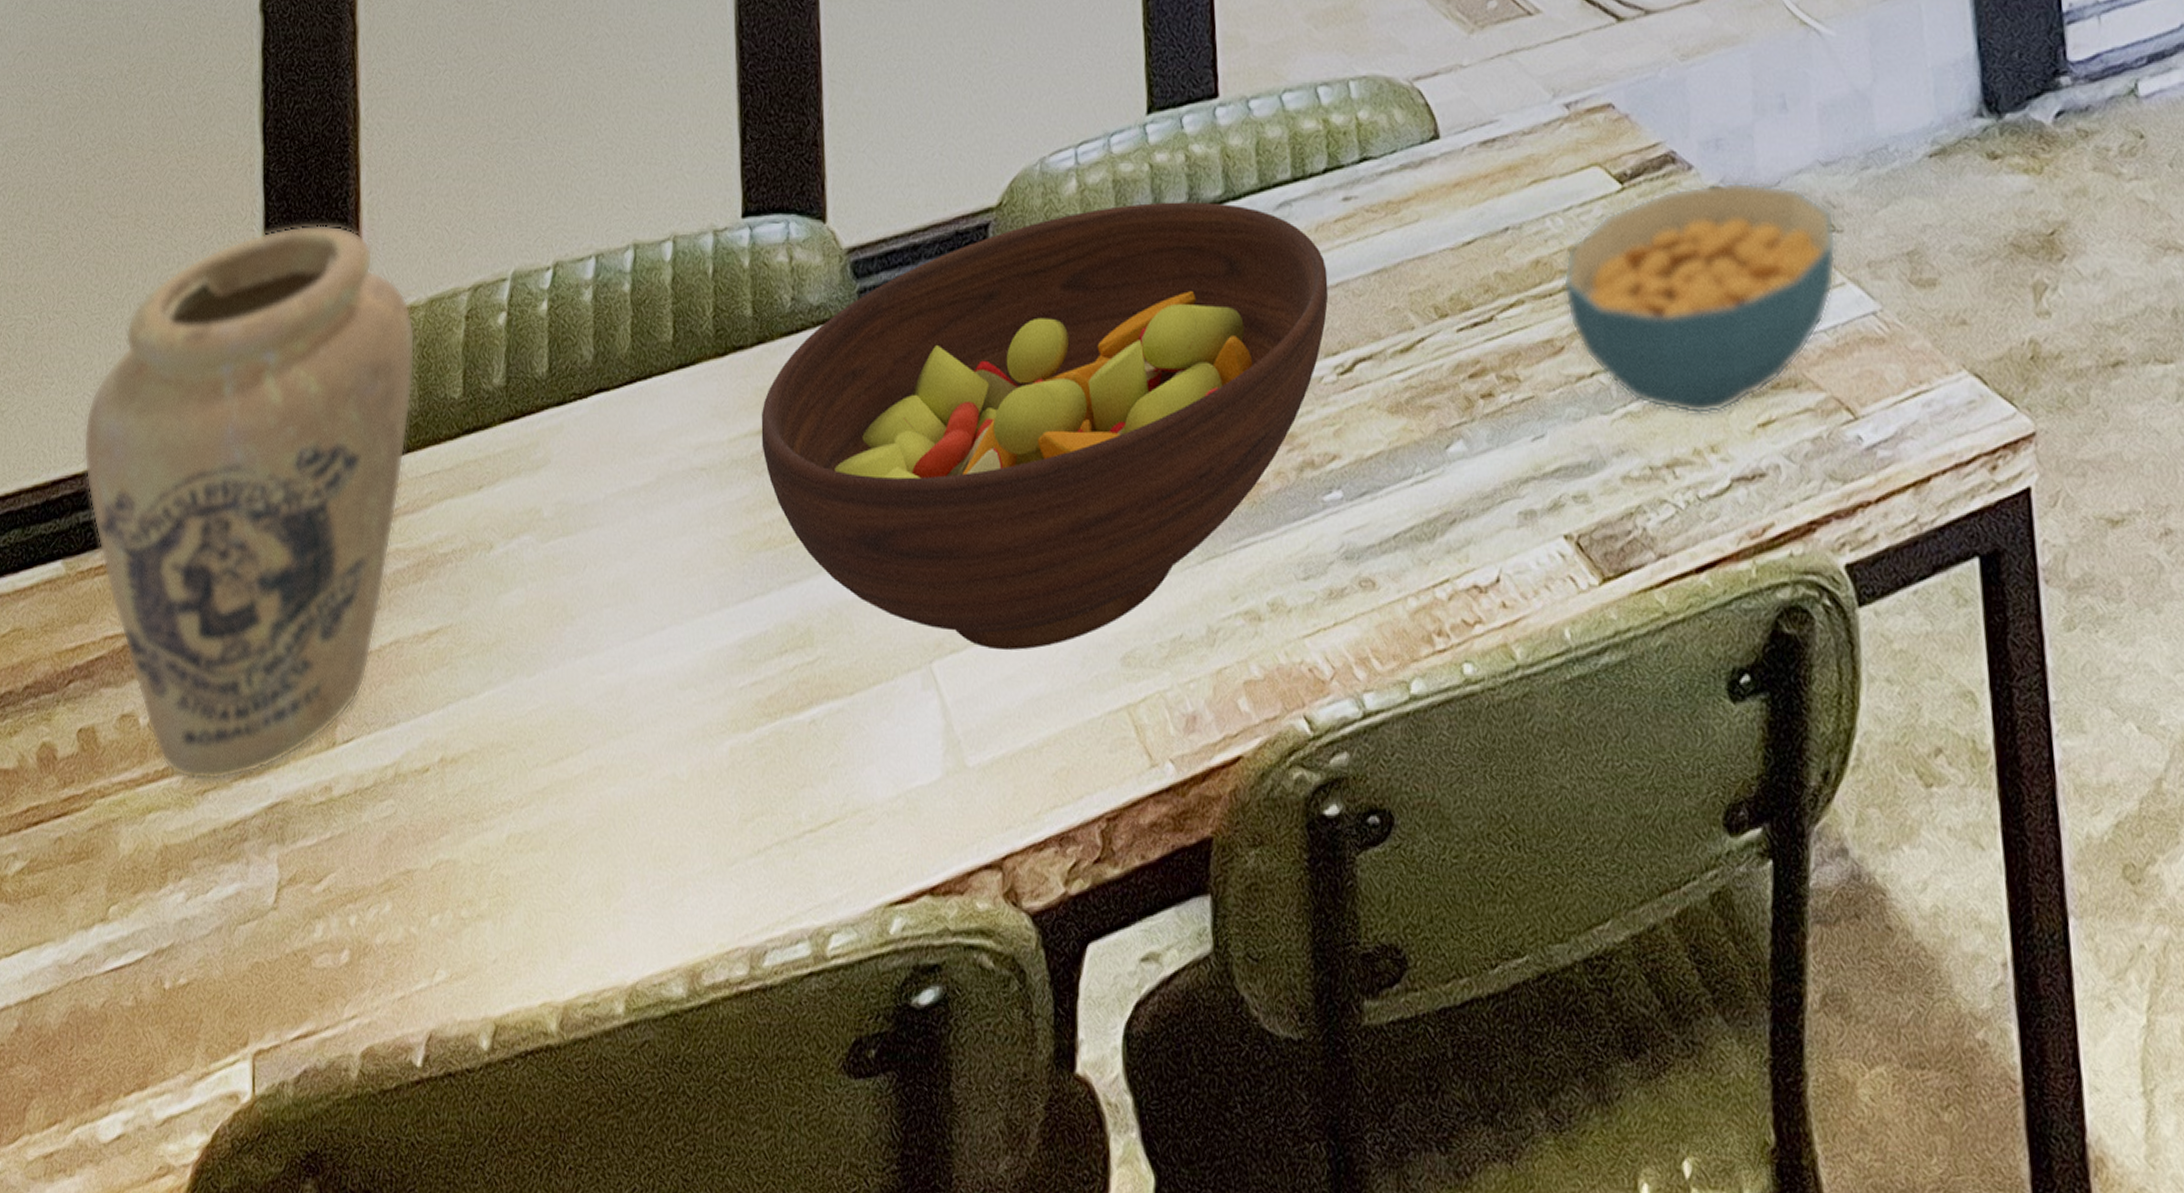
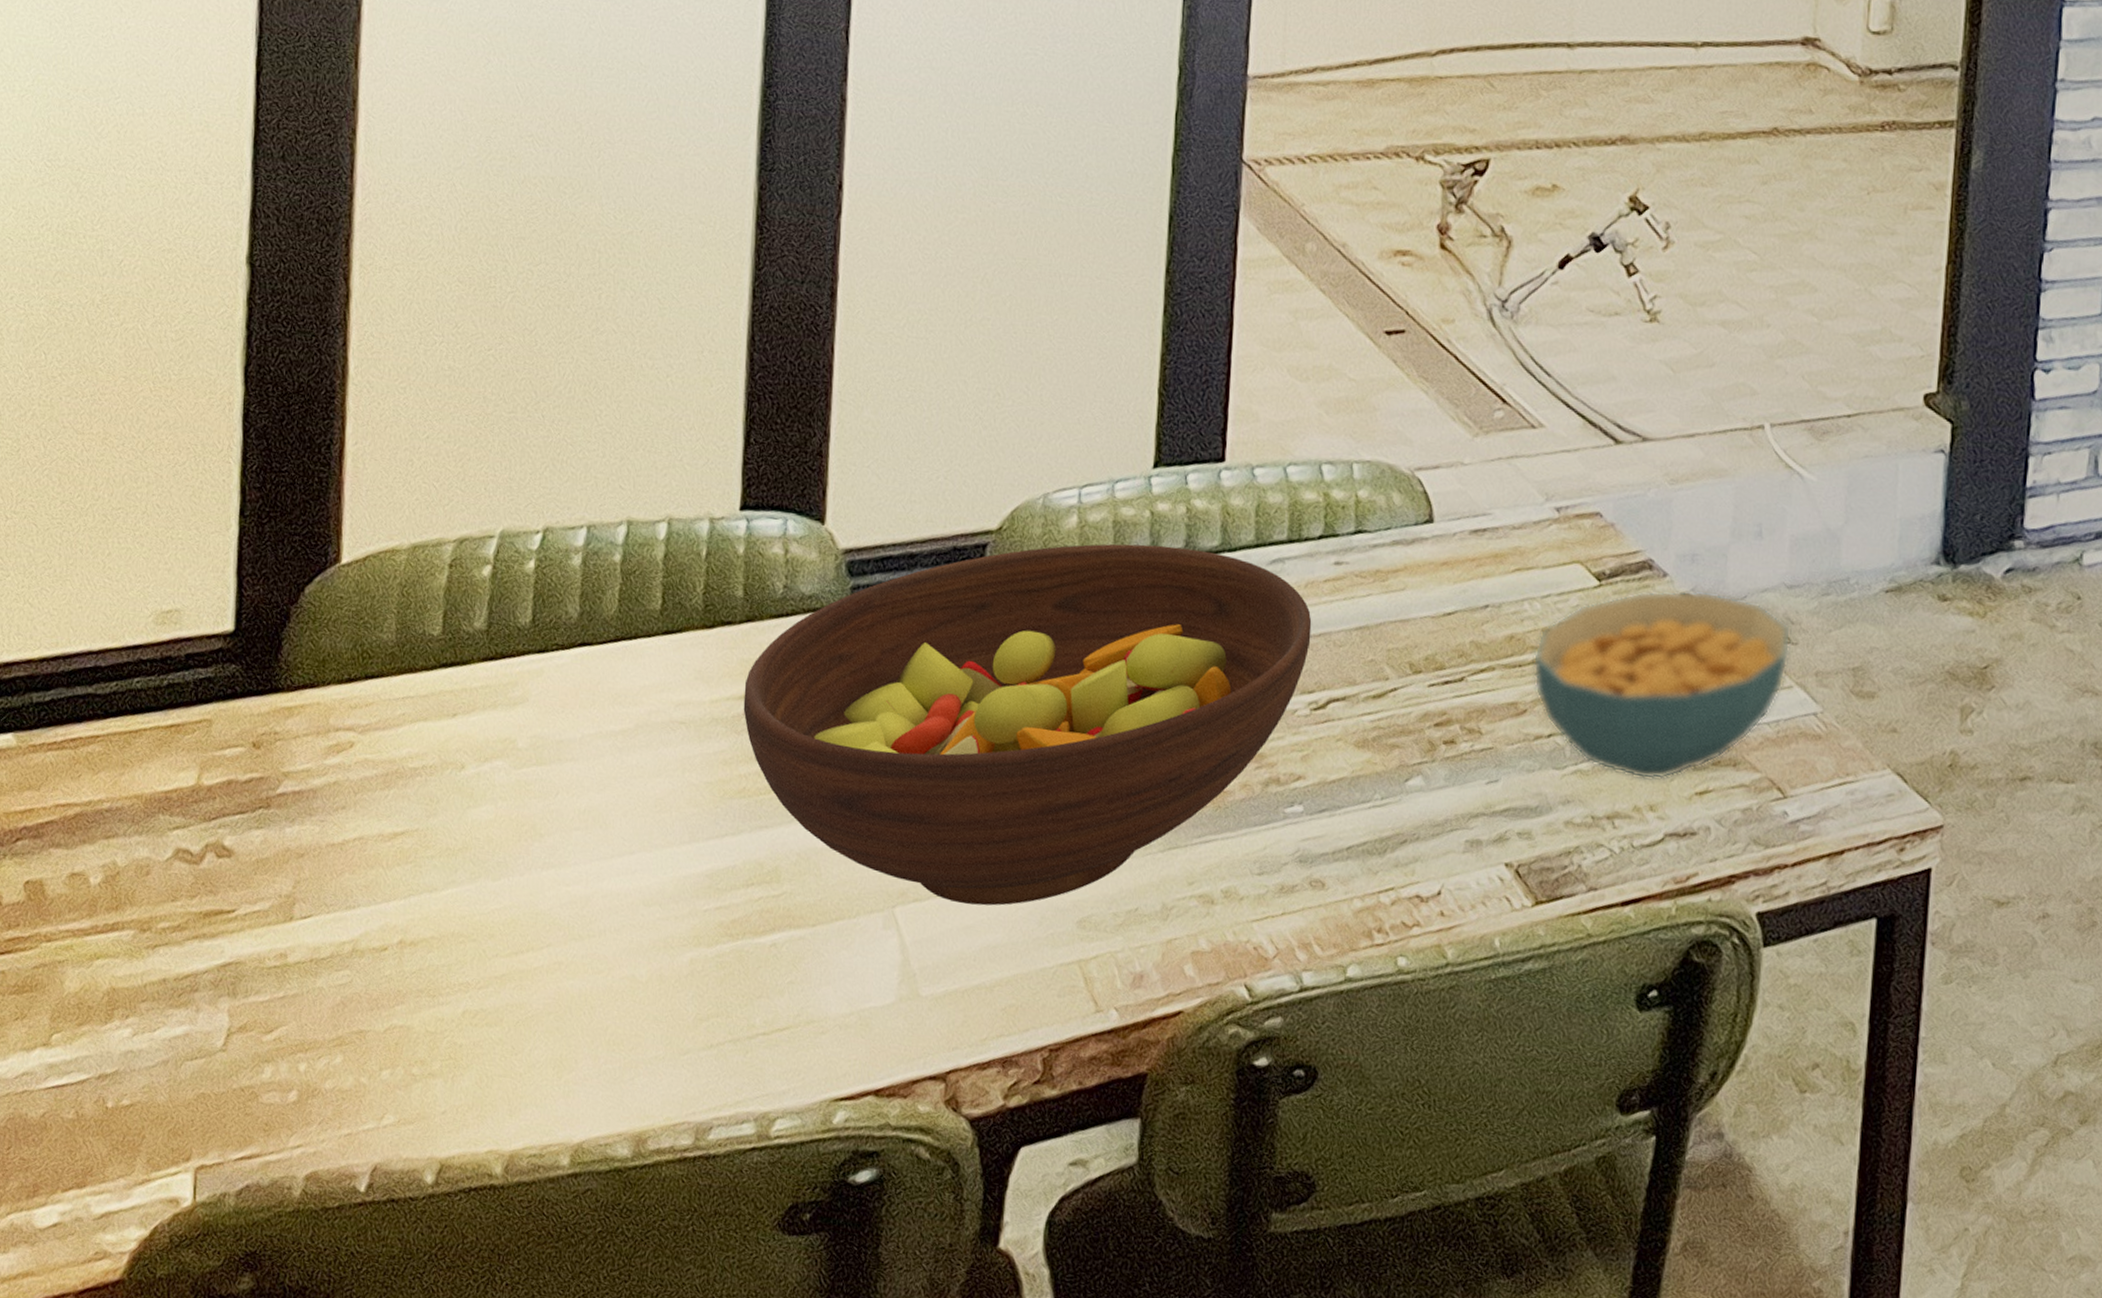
vase: present [83,225,415,781] -> none [39,463,396,939]

